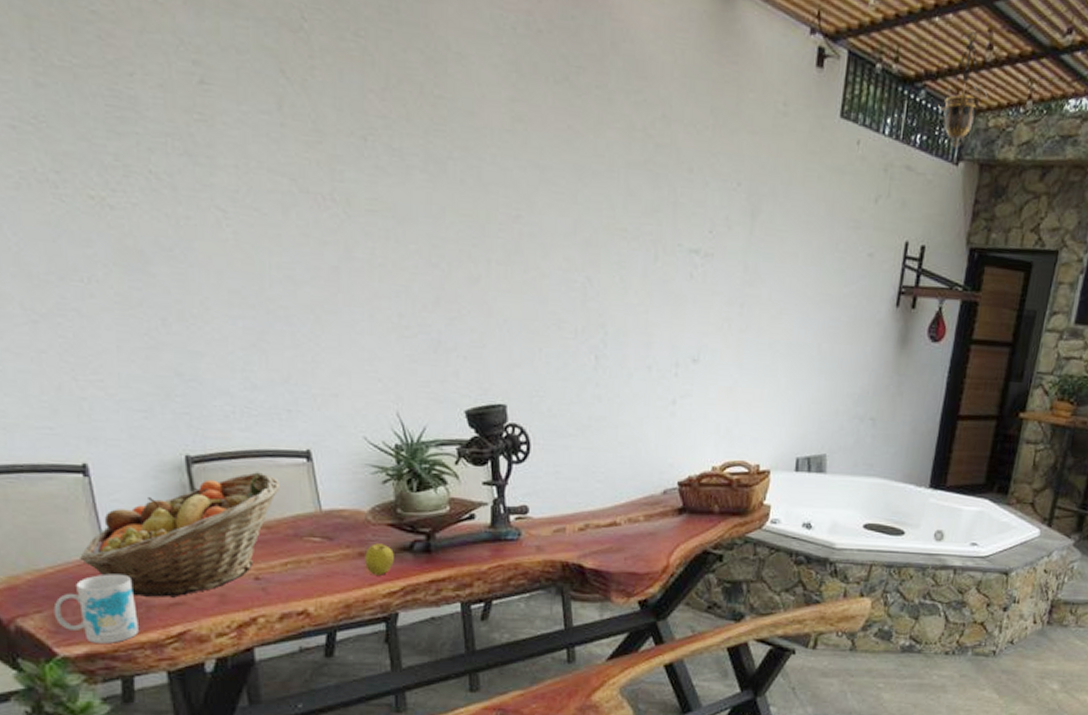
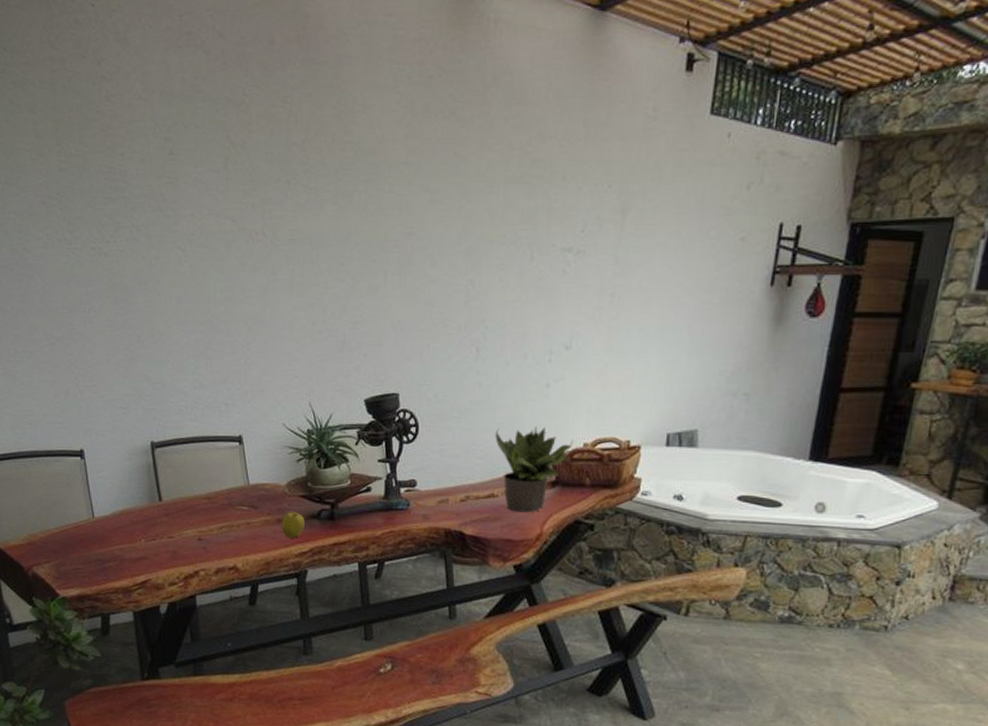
mug: present [53,574,139,643] -> none [57,534,114,588]
fruit basket: present [80,472,280,598] -> none [76,454,218,553]
potted plant: none [617,447,701,543] -> present [495,426,573,513]
hanging lantern: present [937,31,988,148] -> none [812,15,869,129]

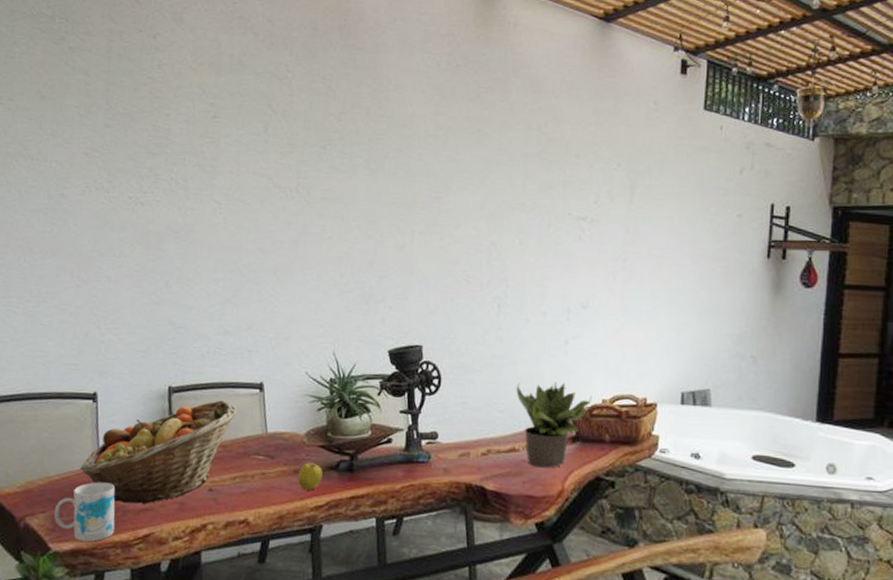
mug: none [57,534,114,588] -> present [54,482,115,542]
fruit basket: none [76,454,218,553] -> present [80,400,237,504]
hanging lantern: none [812,15,869,129] -> present [789,39,836,127]

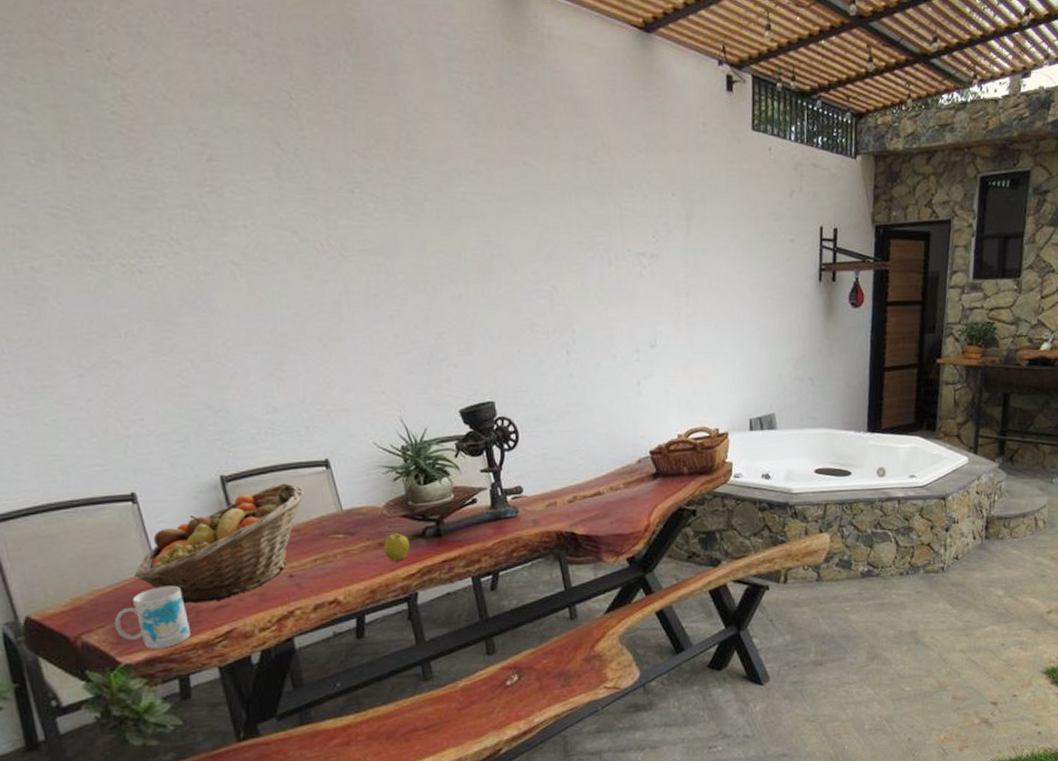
potted plant: present [516,382,592,468] -> none [594,422,668,507]
hanging lantern: present [789,39,836,127] -> none [832,49,874,145]

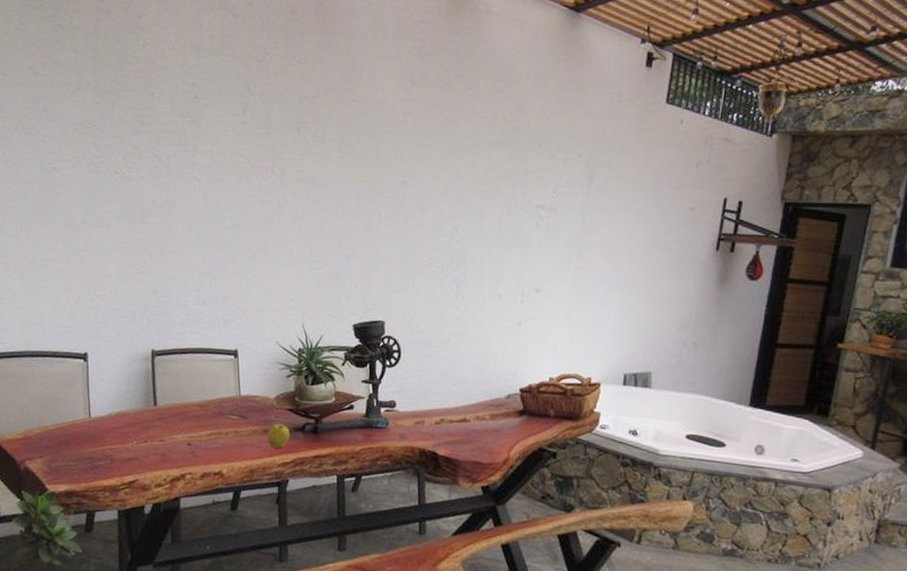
mug: present [114,585,191,649] -> none [50,433,104,485]
fruit basket: present [134,483,305,604] -> none [73,364,213,454]
hanging lantern: none [832,49,874,145] -> present [751,34,798,124]

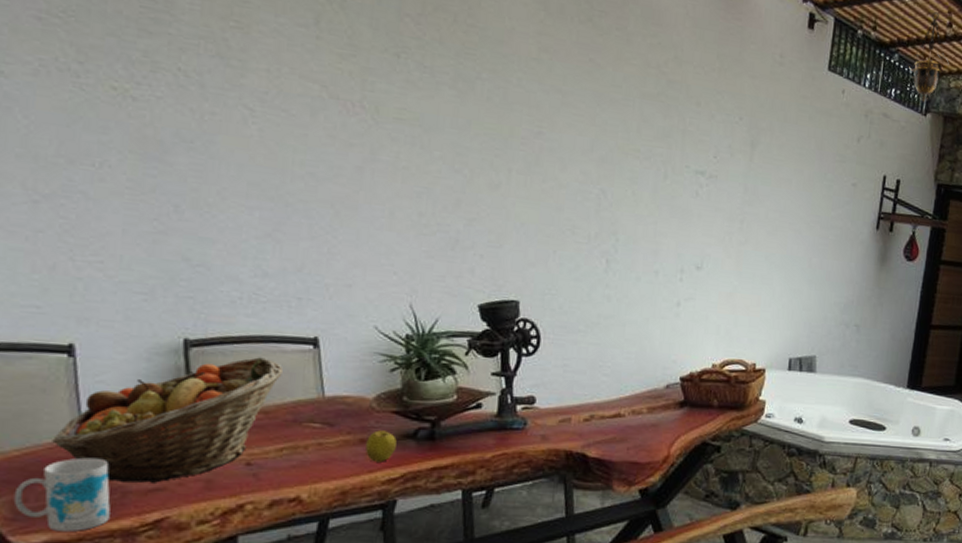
mug: none [50,433,104,485] -> present [13,457,111,531]
fruit basket: none [73,364,213,454] -> present [52,357,283,483]

